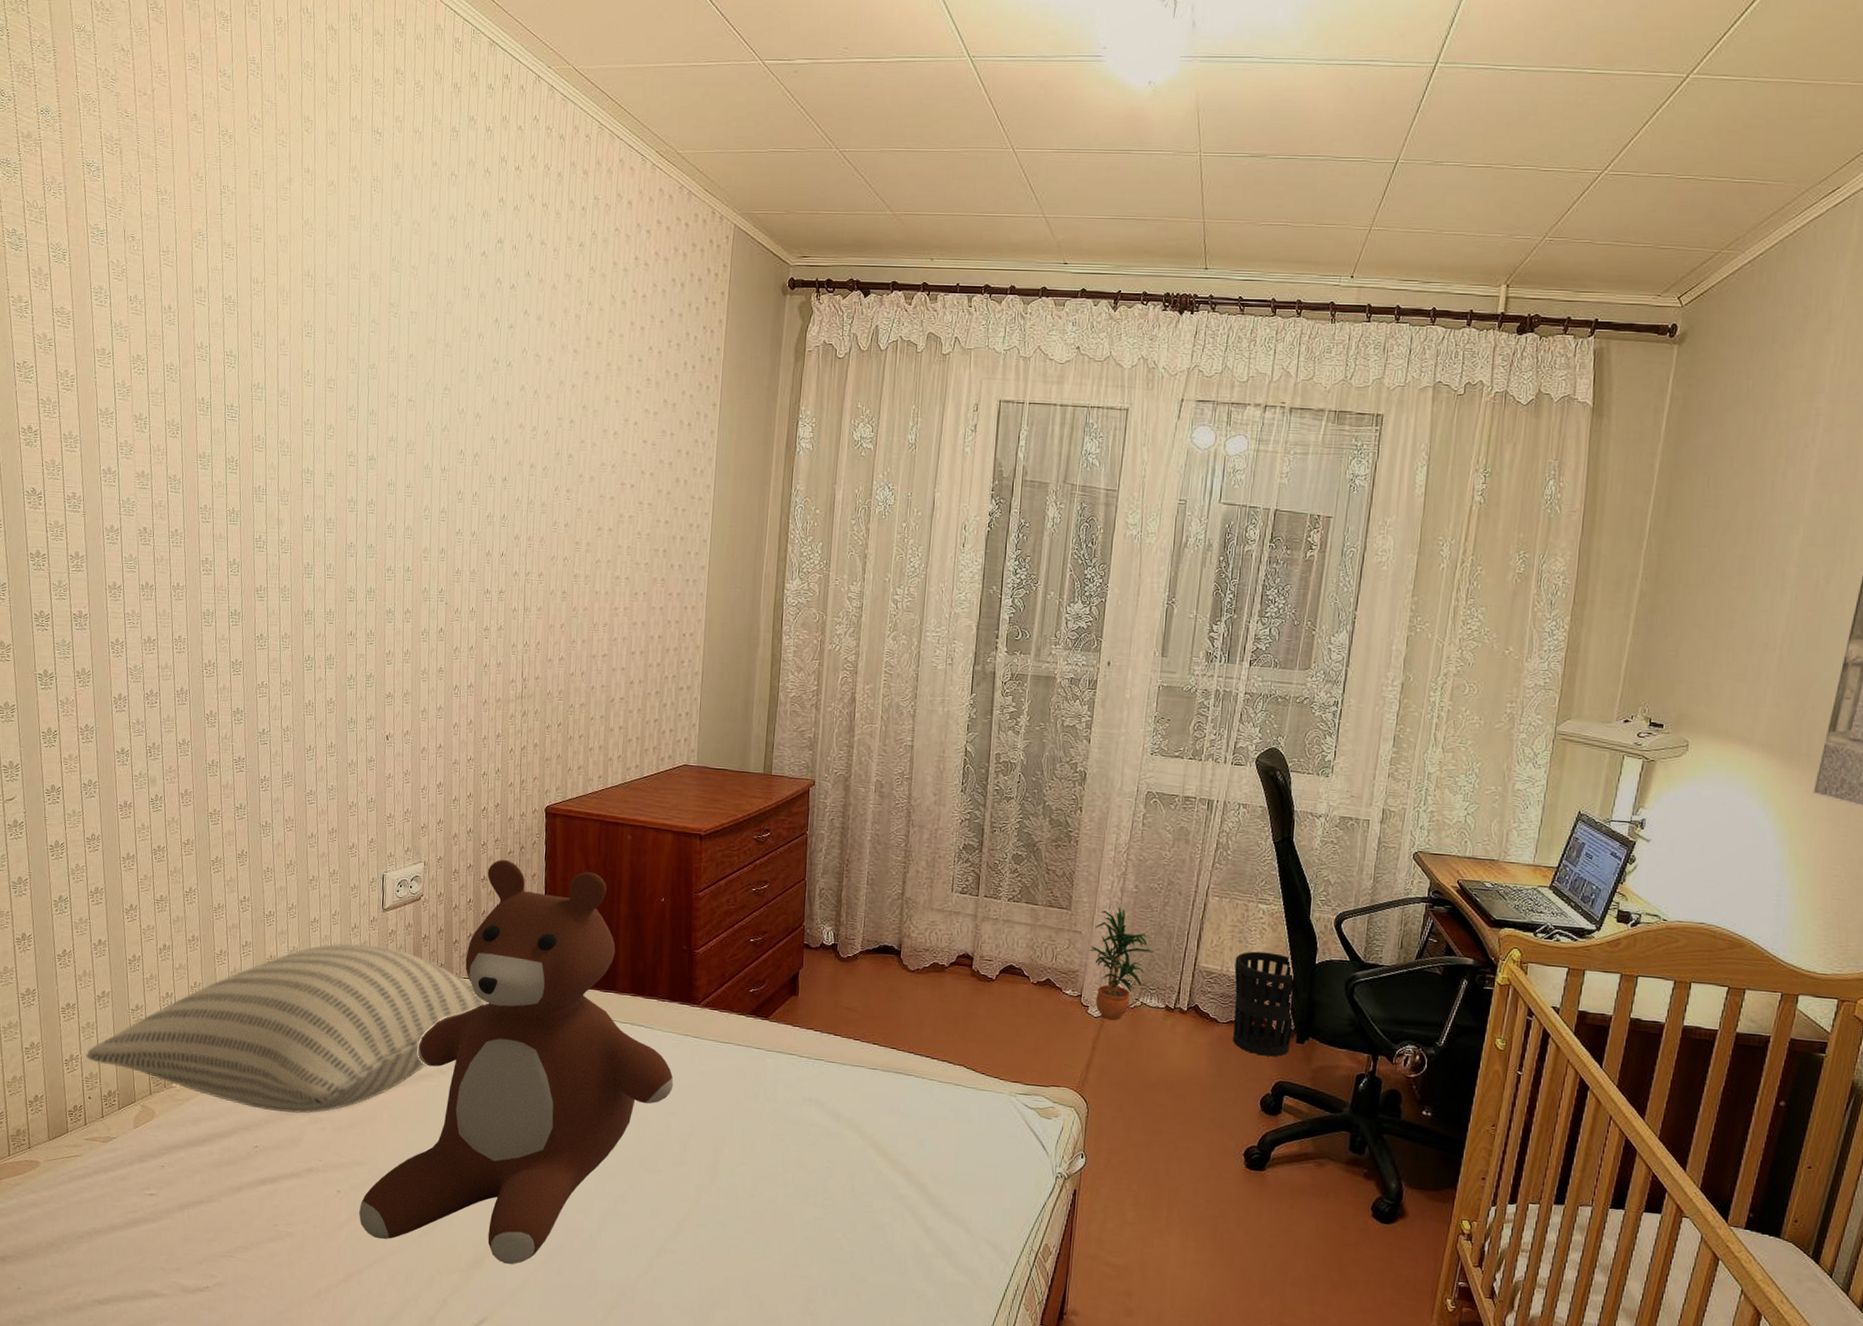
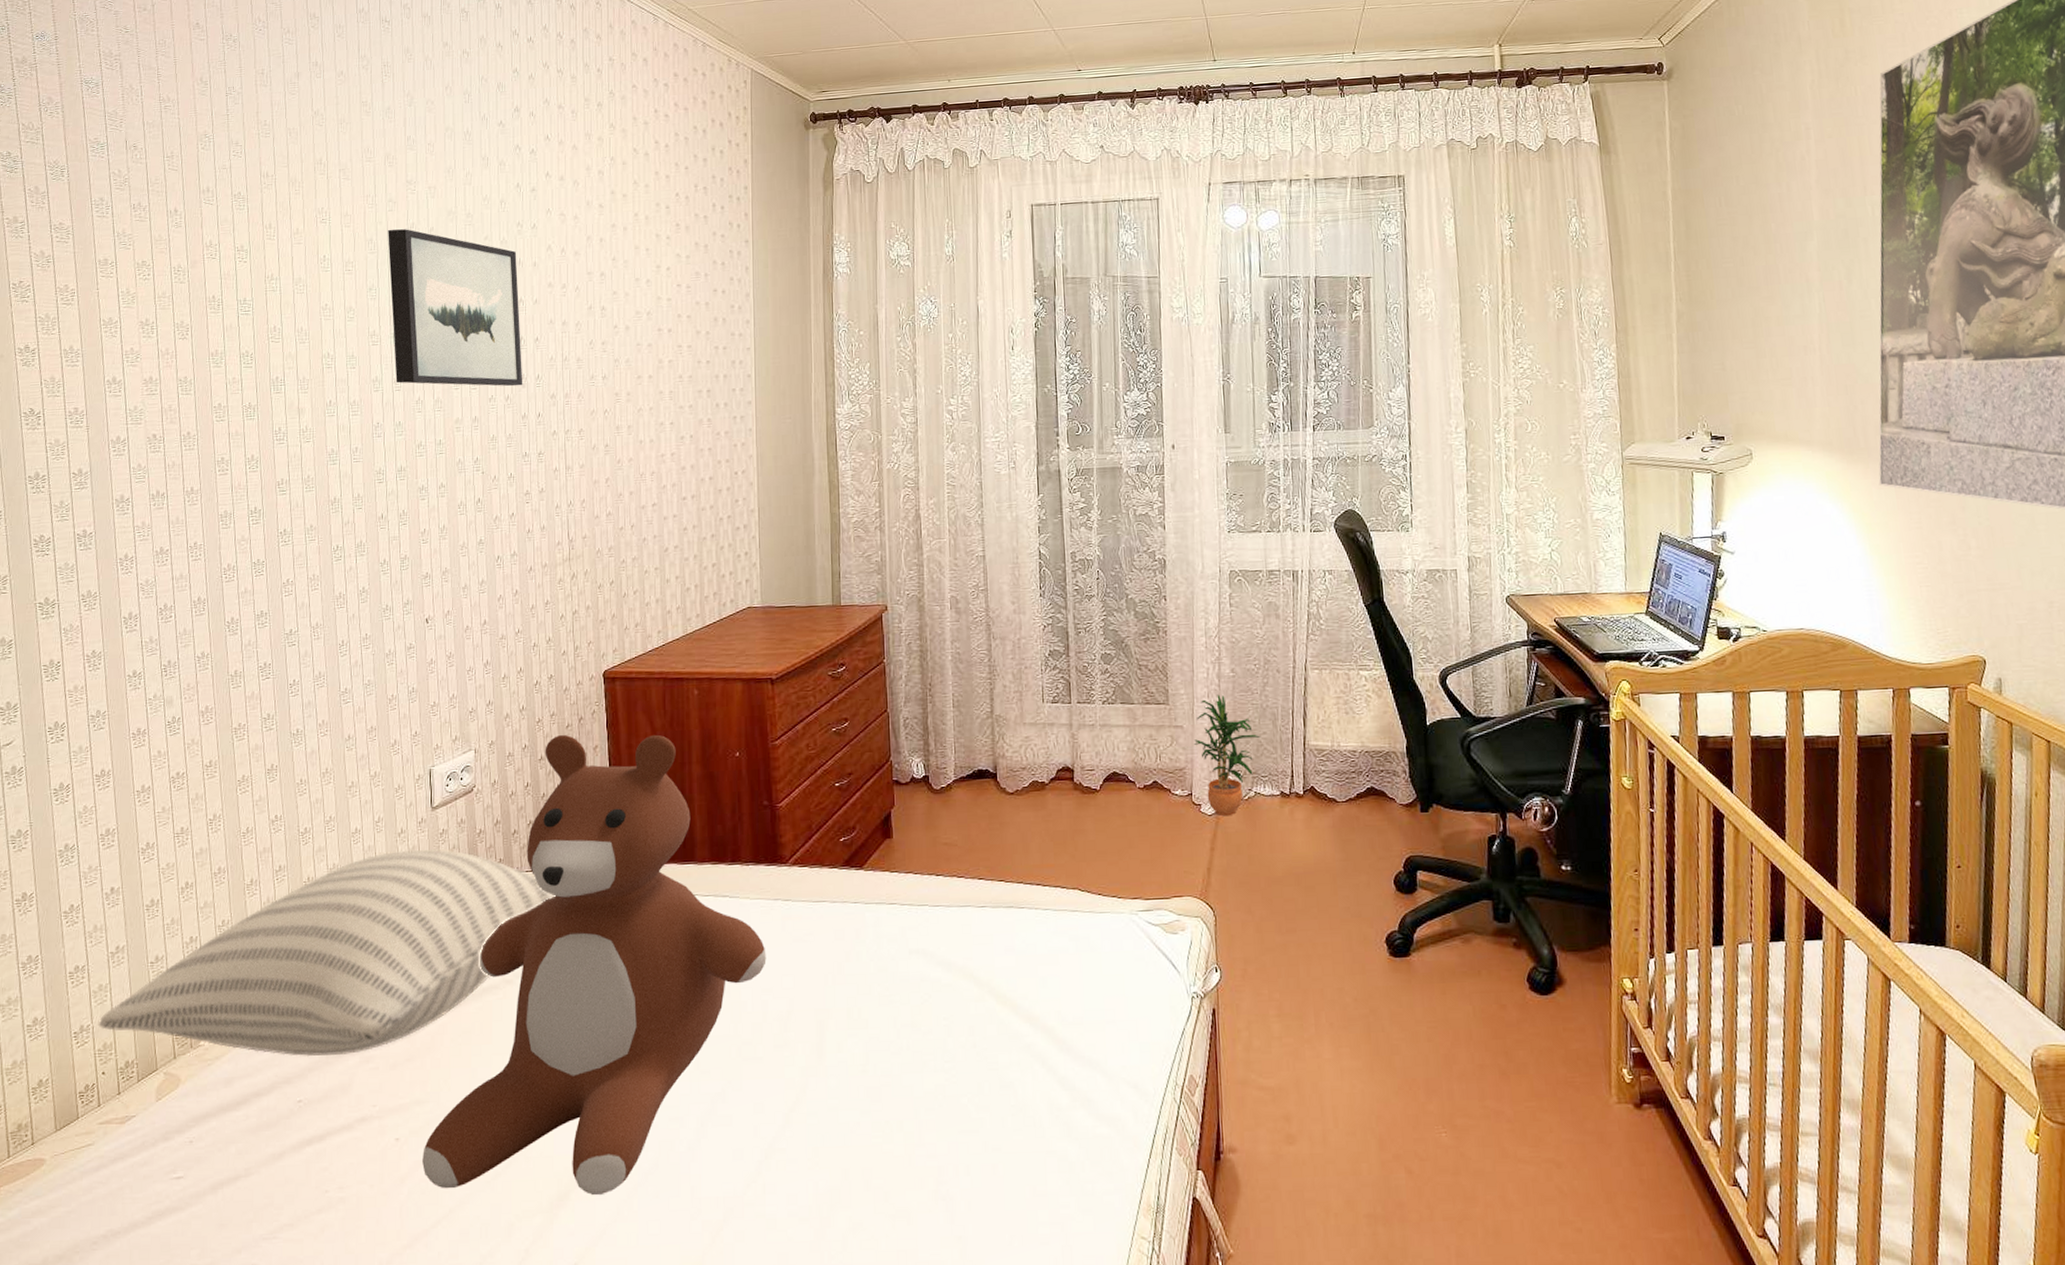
wall art: none [369,351,491,523] -> present [388,229,523,387]
wastebasket: present [1232,951,1295,1057] -> none [1344,720,1416,831]

